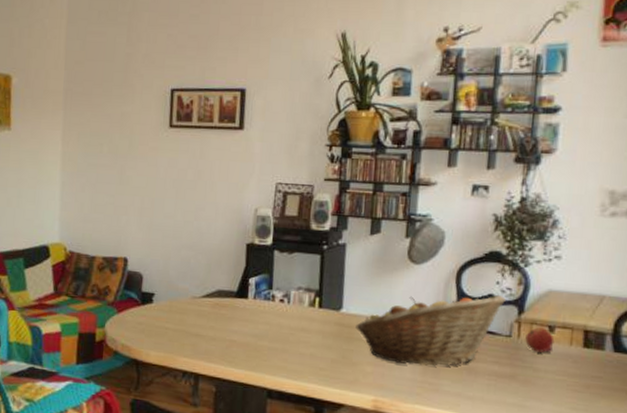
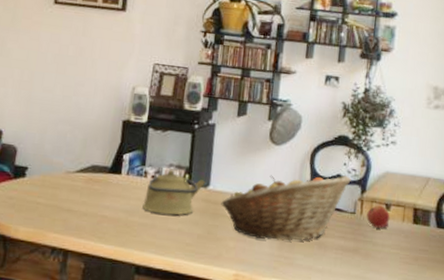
kettle: none [272,292,338,340] -> present [142,169,206,216]

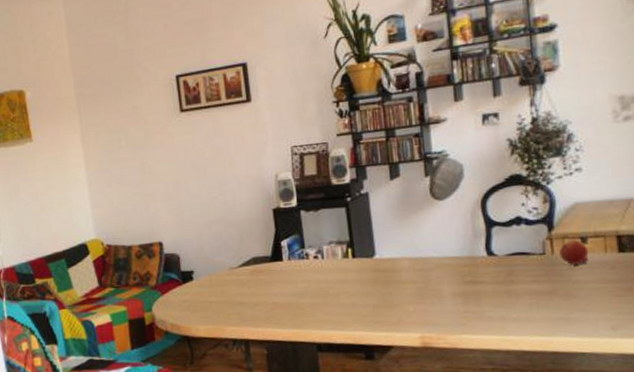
kettle: present [142,169,206,216] -> none [311,246,371,292]
fruit basket: present [221,174,351,241] -> none [391,215,534,298]

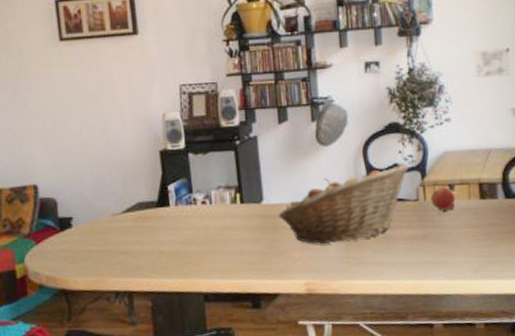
fruit basket: none [391,215,534,298] -> present [278,162,409,244]

